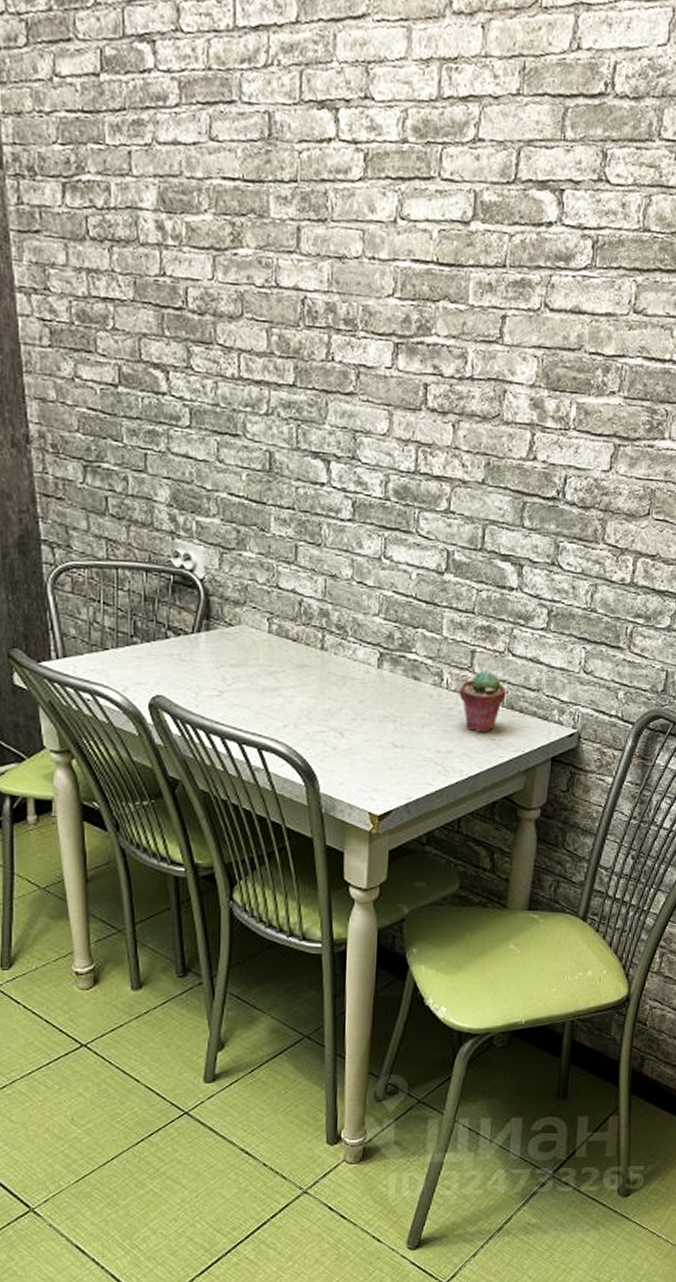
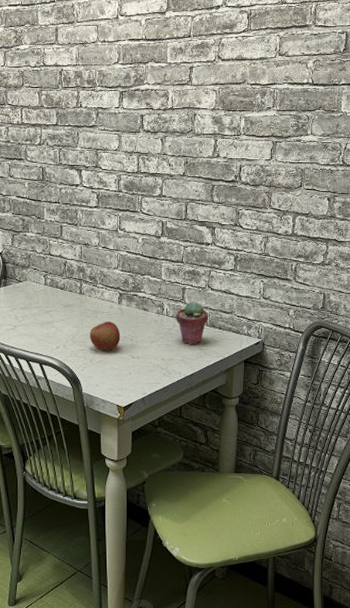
apple: none [333,692,379,735] -> present [90,322,121,350]

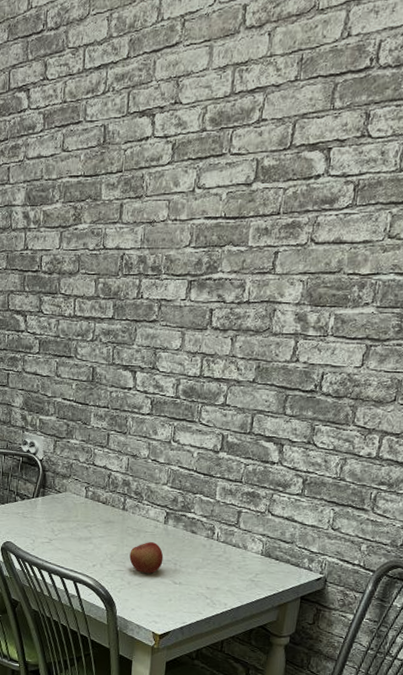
potted succulent: present [176,301,209,345] -> none [227,526,266,575]

